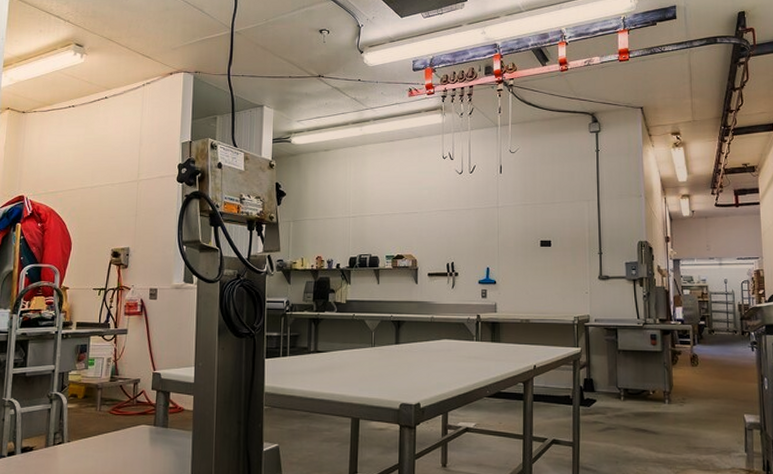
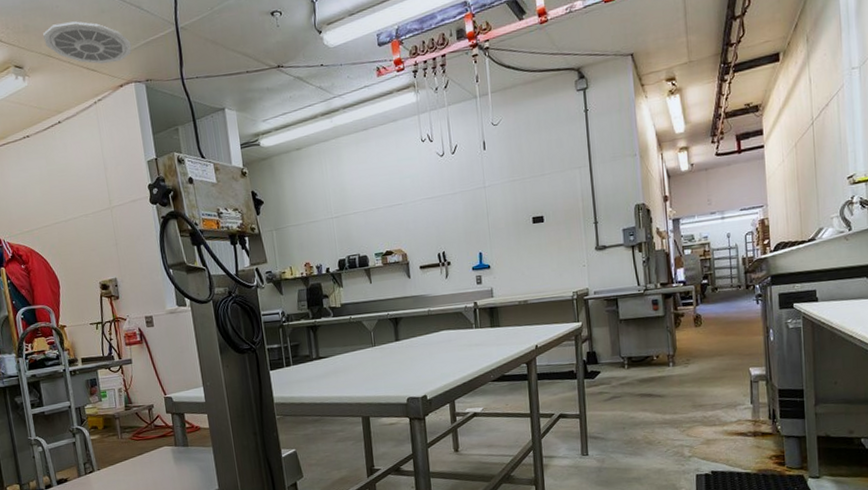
ceiling vent: none [108,14,188,53] -> present [43,21,132,65]

